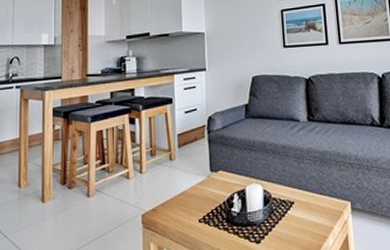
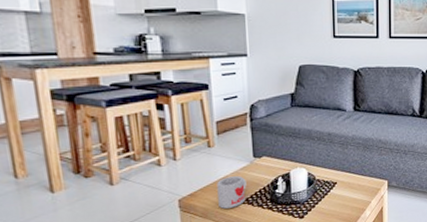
mug: none [176,191,203,227] -> present [217,176,246,209]

